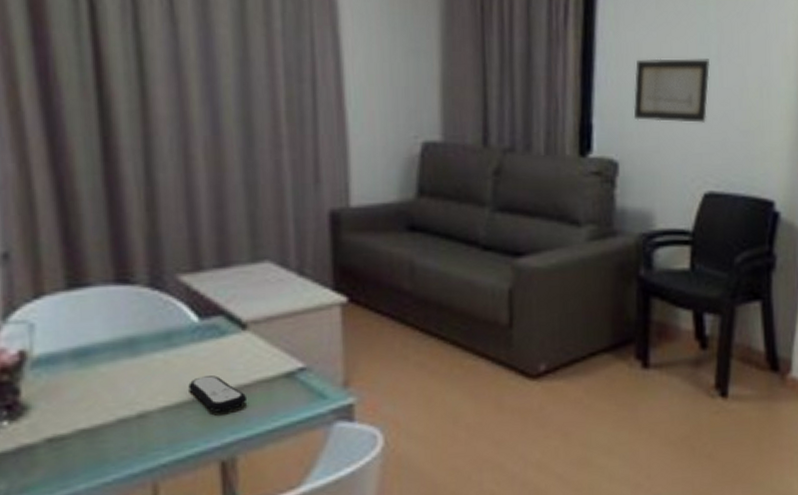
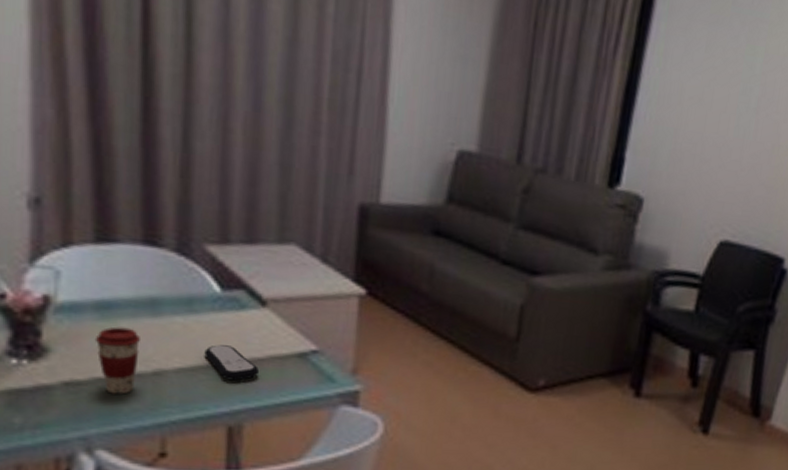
coffee cup: none [75,372,123,444] -> present [94,326,142,395]
wall art: present [633,58,711,123] -> none [665,100,748,173]

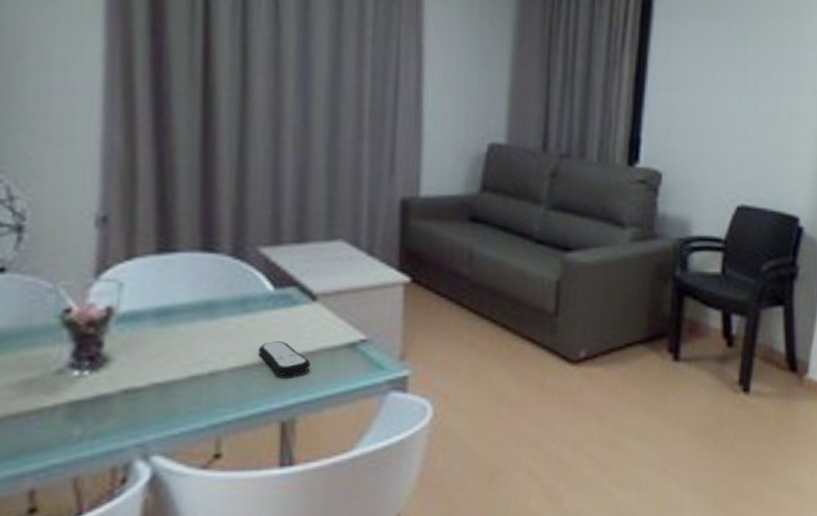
coffee cup: present [94,326,142,395] -> none [154,331,198,398]

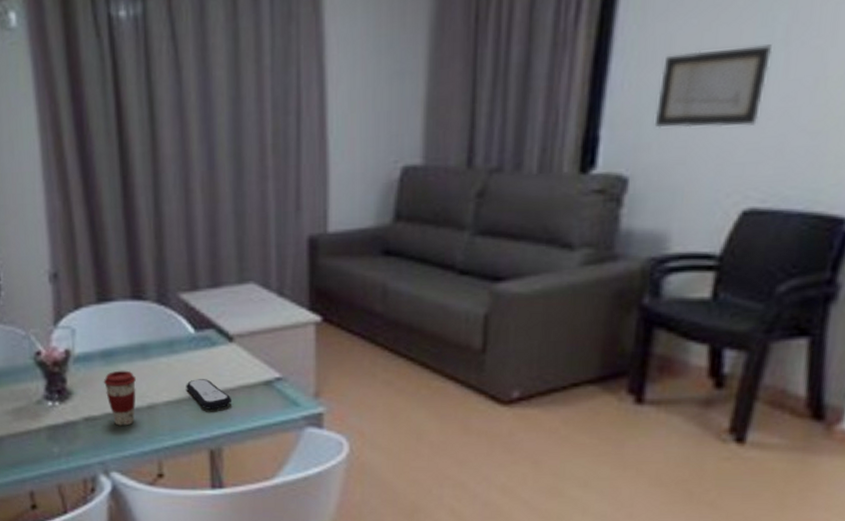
coffee cup: none [154,331,198,398] -> present [103,370,137,426]
wall art: none [677,84,748,144] -> present [654,44,773,128]

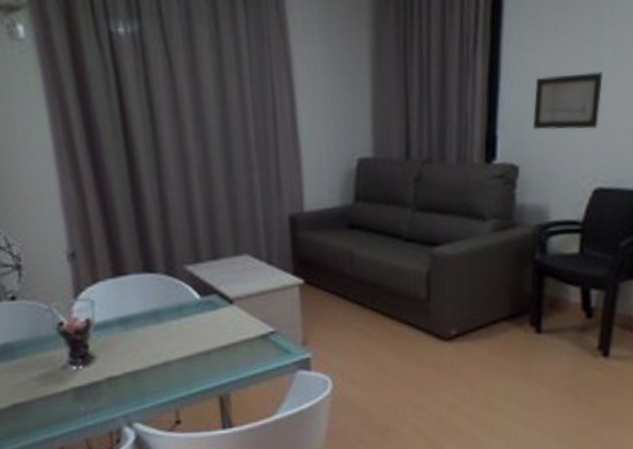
coffee cup: present [103,370,137,426] -> none [122,334,153,382]
remote control: present [186,379,232,410] -> none [195,336,236,362]

